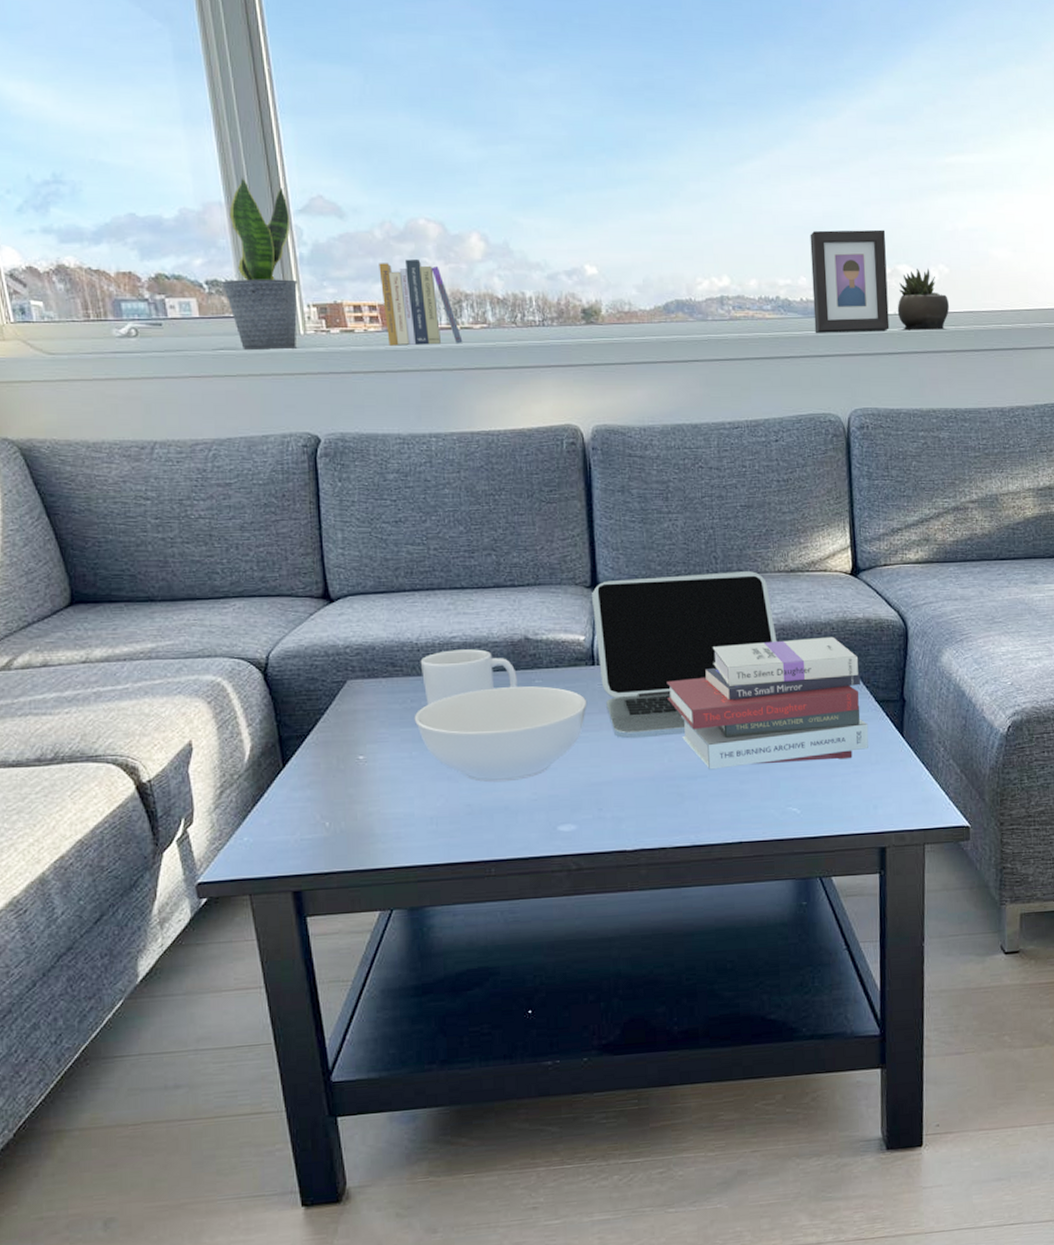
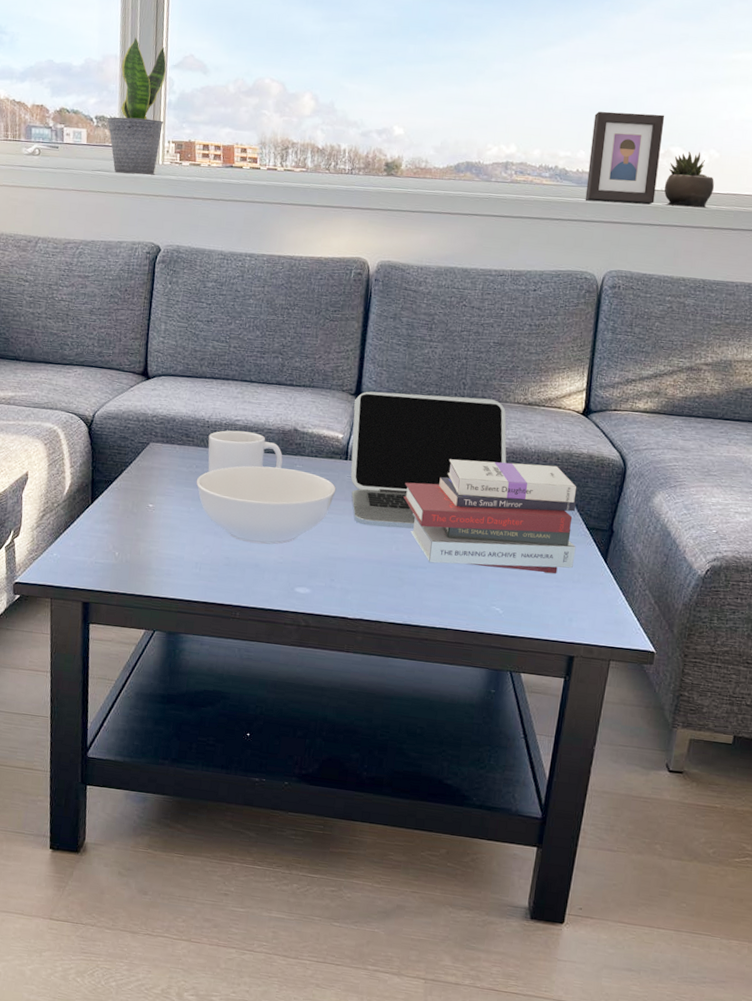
books: present [379,259,463,346] -> none [225,111,284,183]

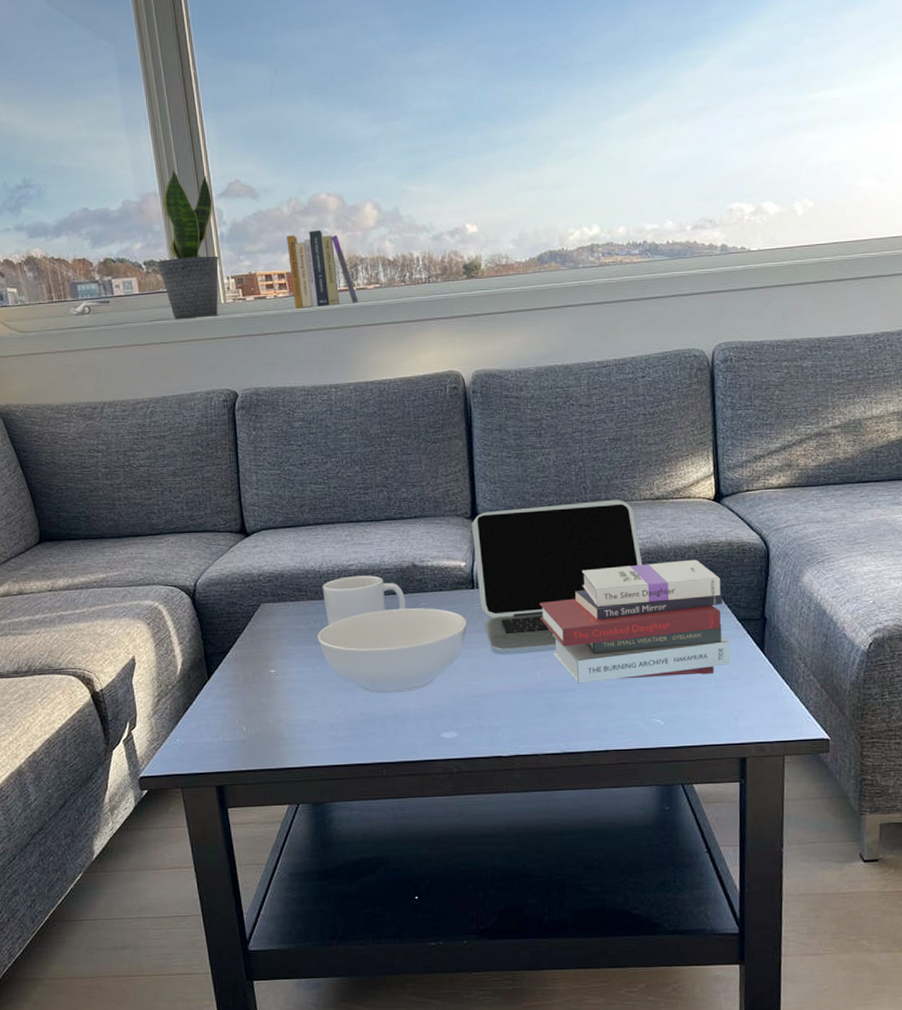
books: none [225,111,284,183] -> present [287,230,358,309]
picture frame: present [585,111,665,205] -> none [676,169,754,274]
succulent plant: present [662,152,715,209] -> none [761,203,814,266]

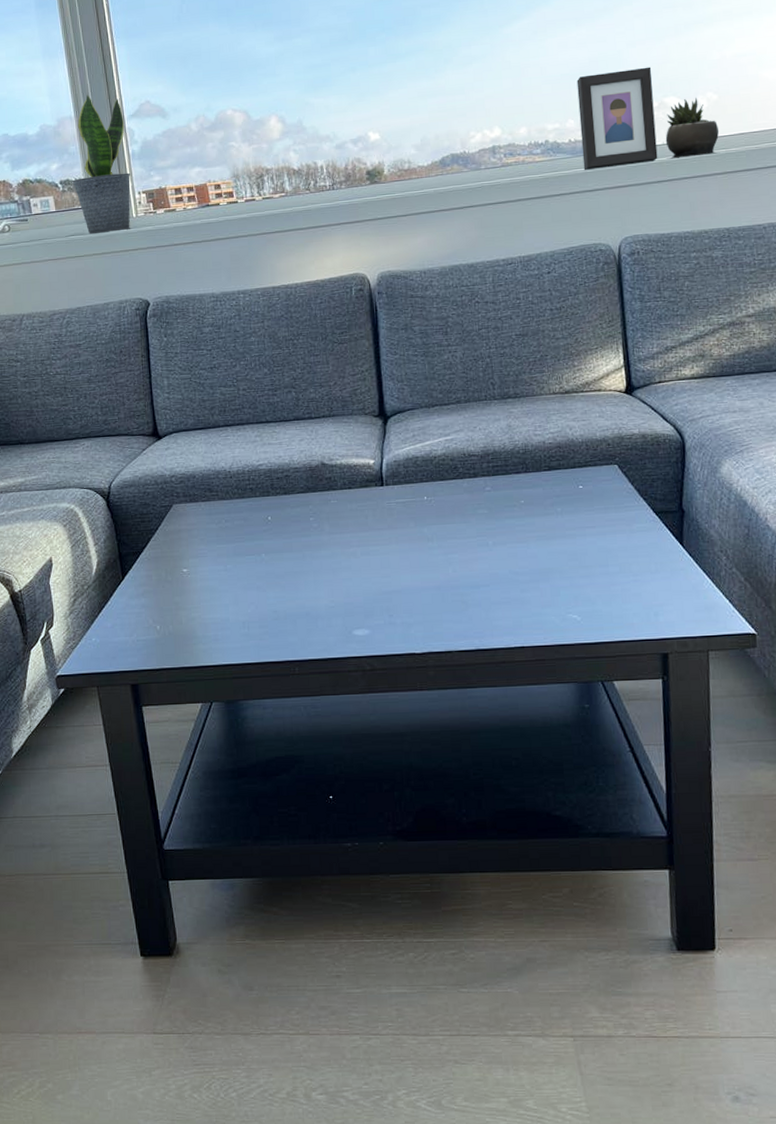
books: present [287,230,358,309] -> none [195,145,265,220]
bowl: present [316,608,468,694] -> none [228,505,378,592]
mug: present [322,575,407,625] -> none [232,474,316,524]
laptop: present [472,500,643,655] -> none [380,394,554,552]
books: present [539,559,730,684] -> none [449,452,648,579]
picture frame: none [676,169,754,274] -> present [576,67,658,171]
succulent plant: none [761,203,814,266] -> present [665,97,720,159]

